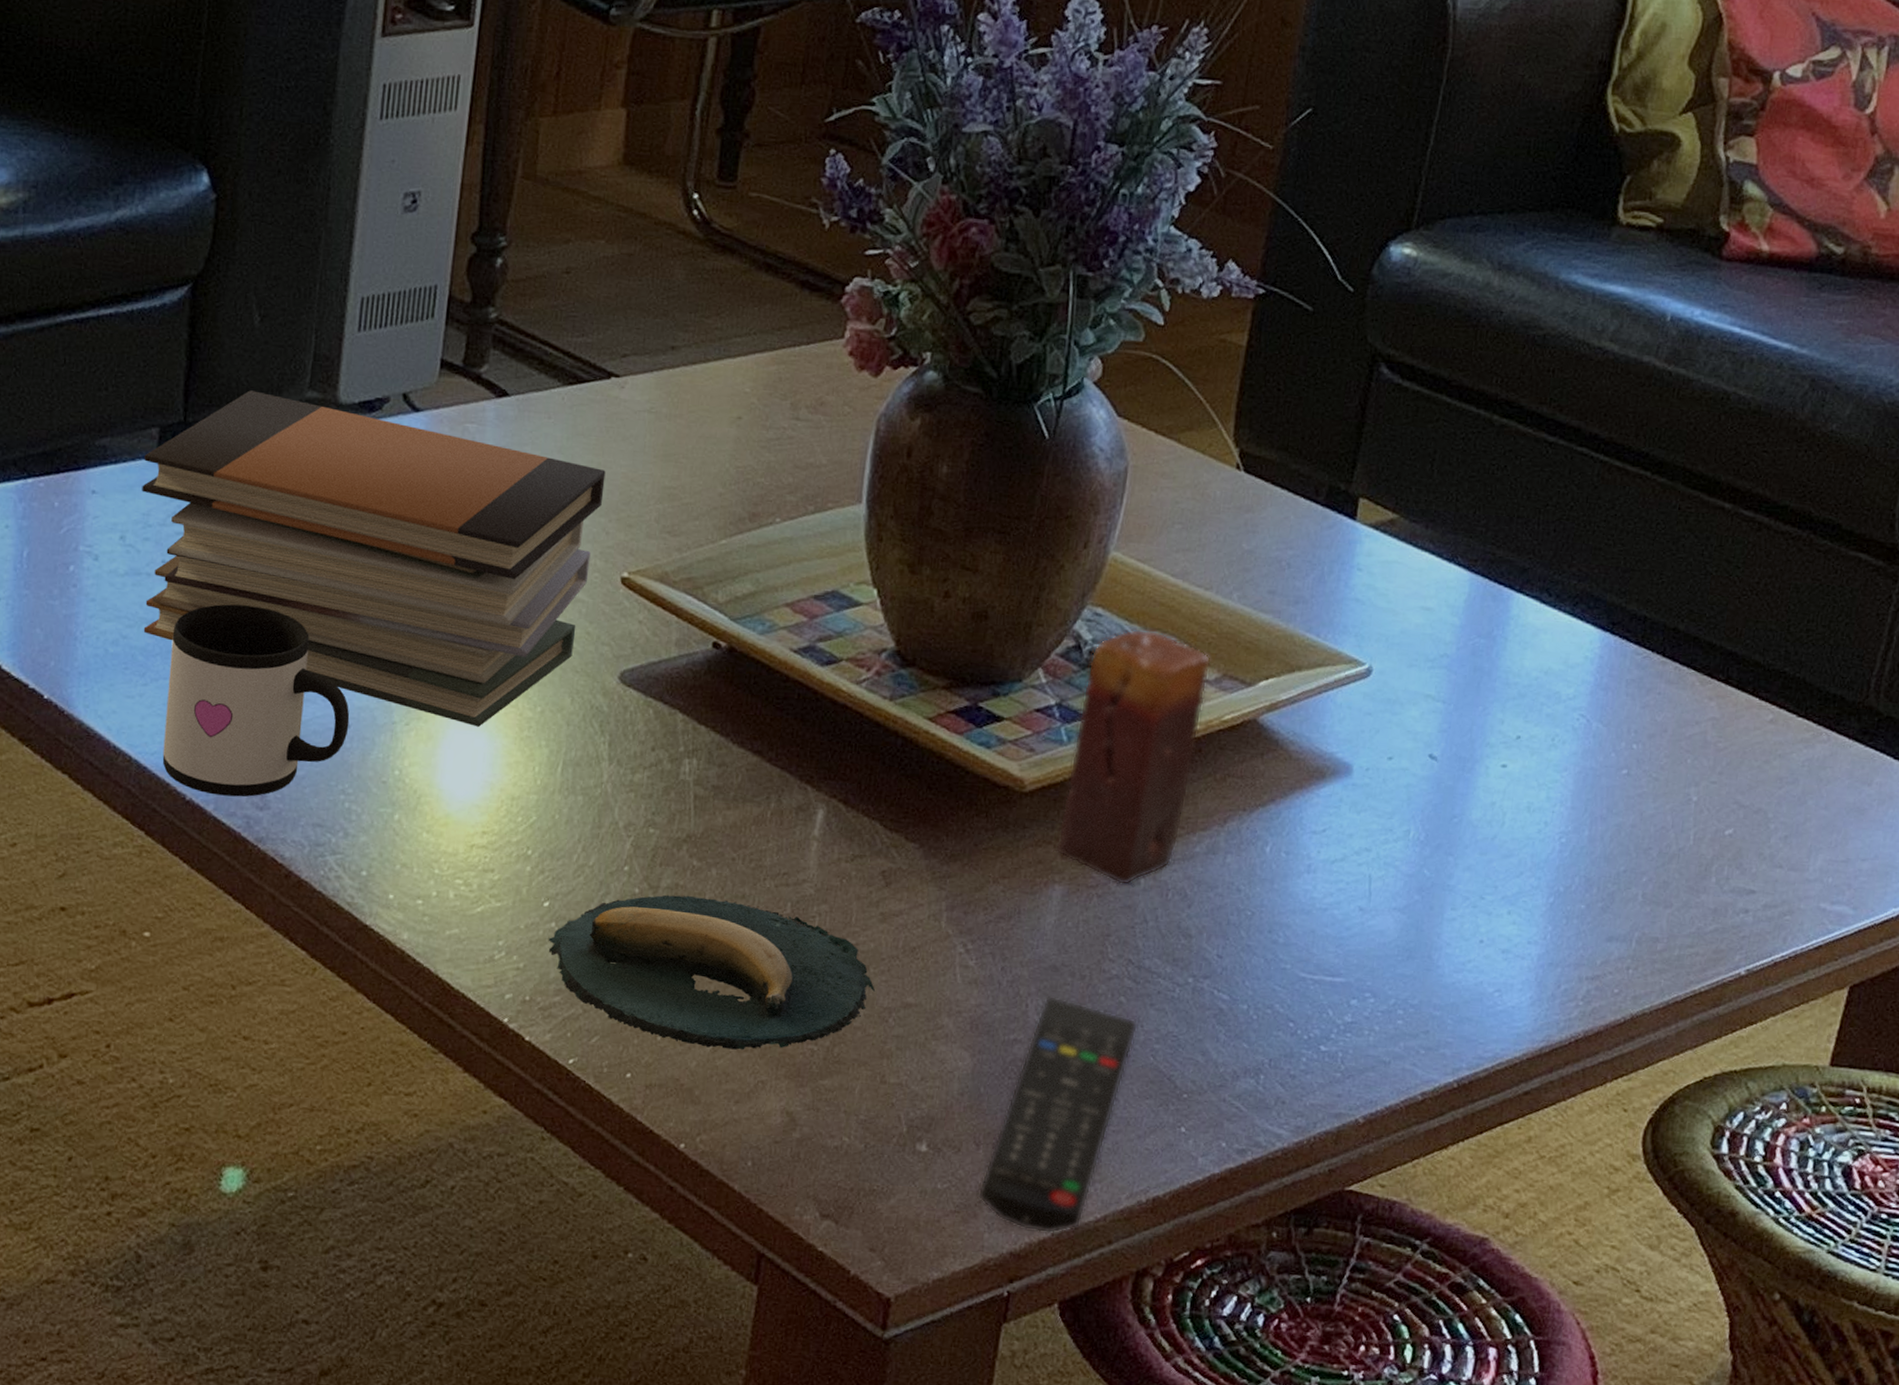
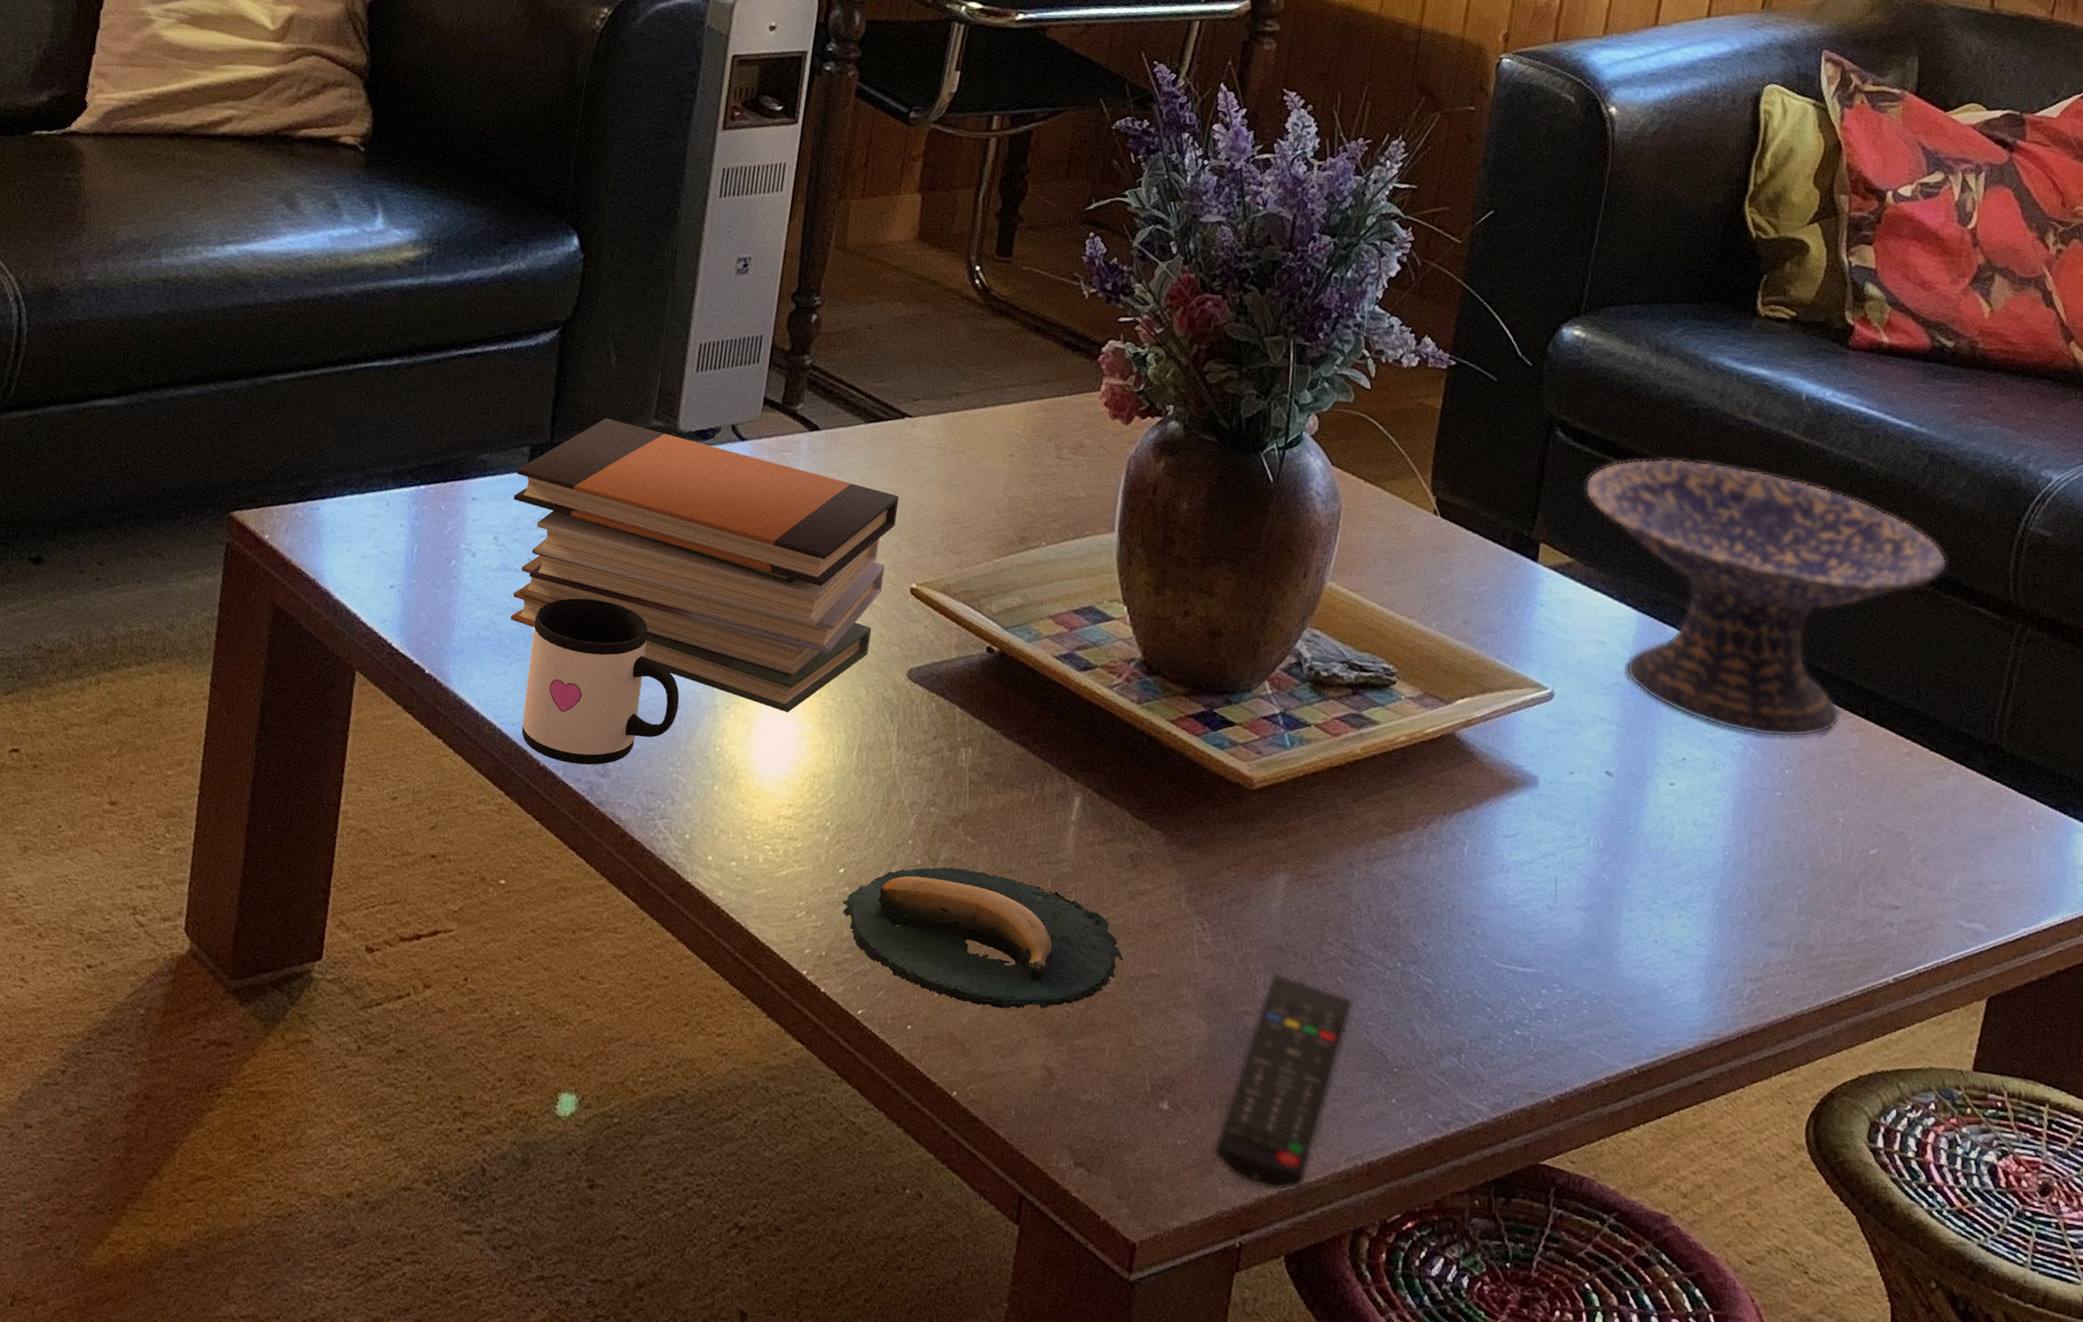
candle: present [1054,629,1211,886] -> none [1279,650,1414,877]
decorative bowl: none [1412,394,1826,709] -> present [1585,458,1948,738]

